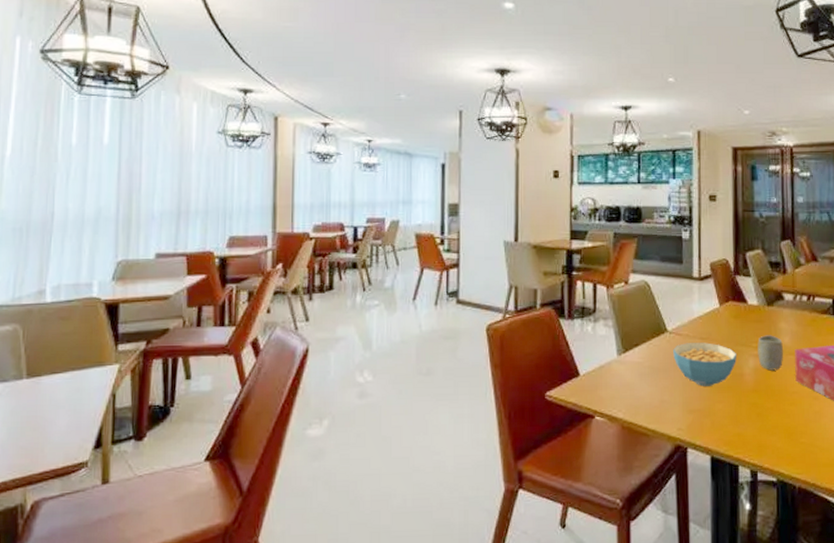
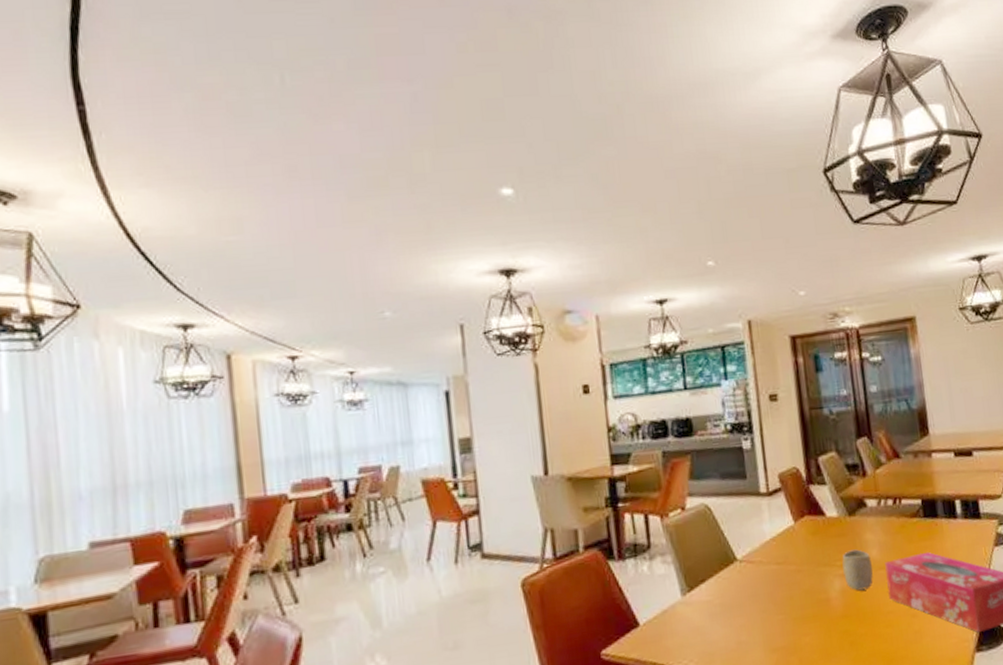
cereal bowl: present [673,342,737,386] -> none [746,567,821,620]

